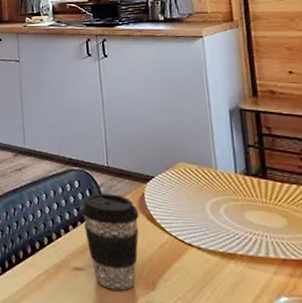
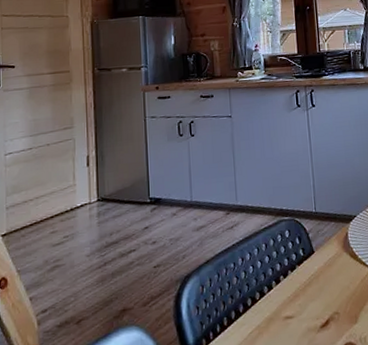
coffee cup: present [81,193,139,291] -> none [291,237,344,331]

